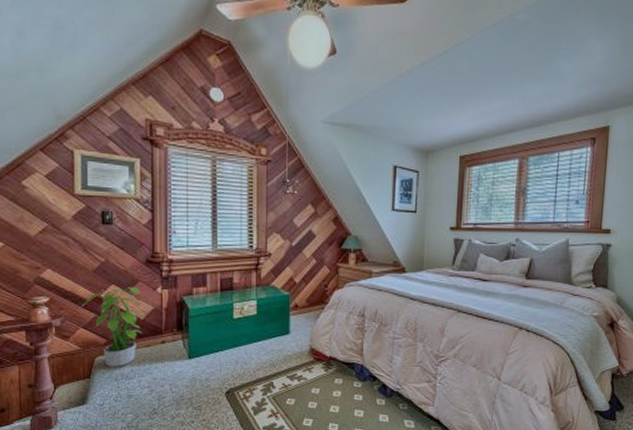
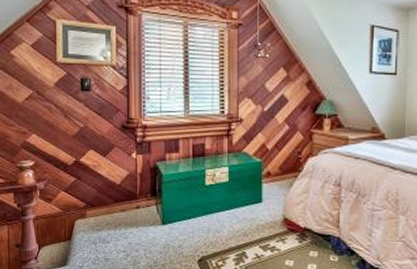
potted plant: present [82,286,143,367] -> none [63,151,119,230]

